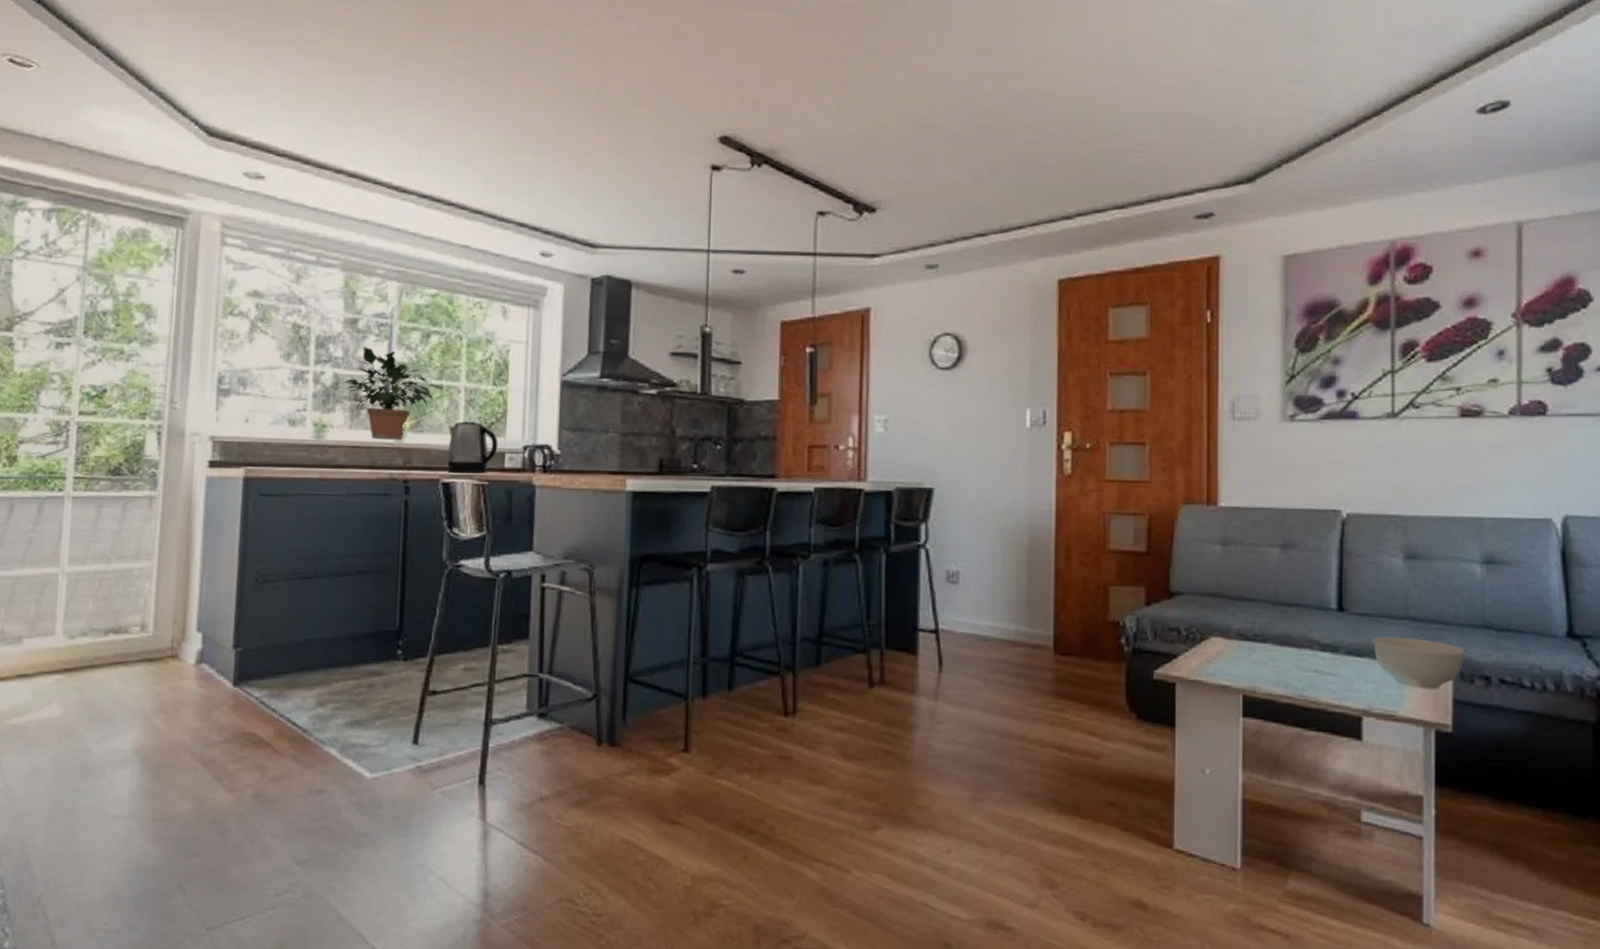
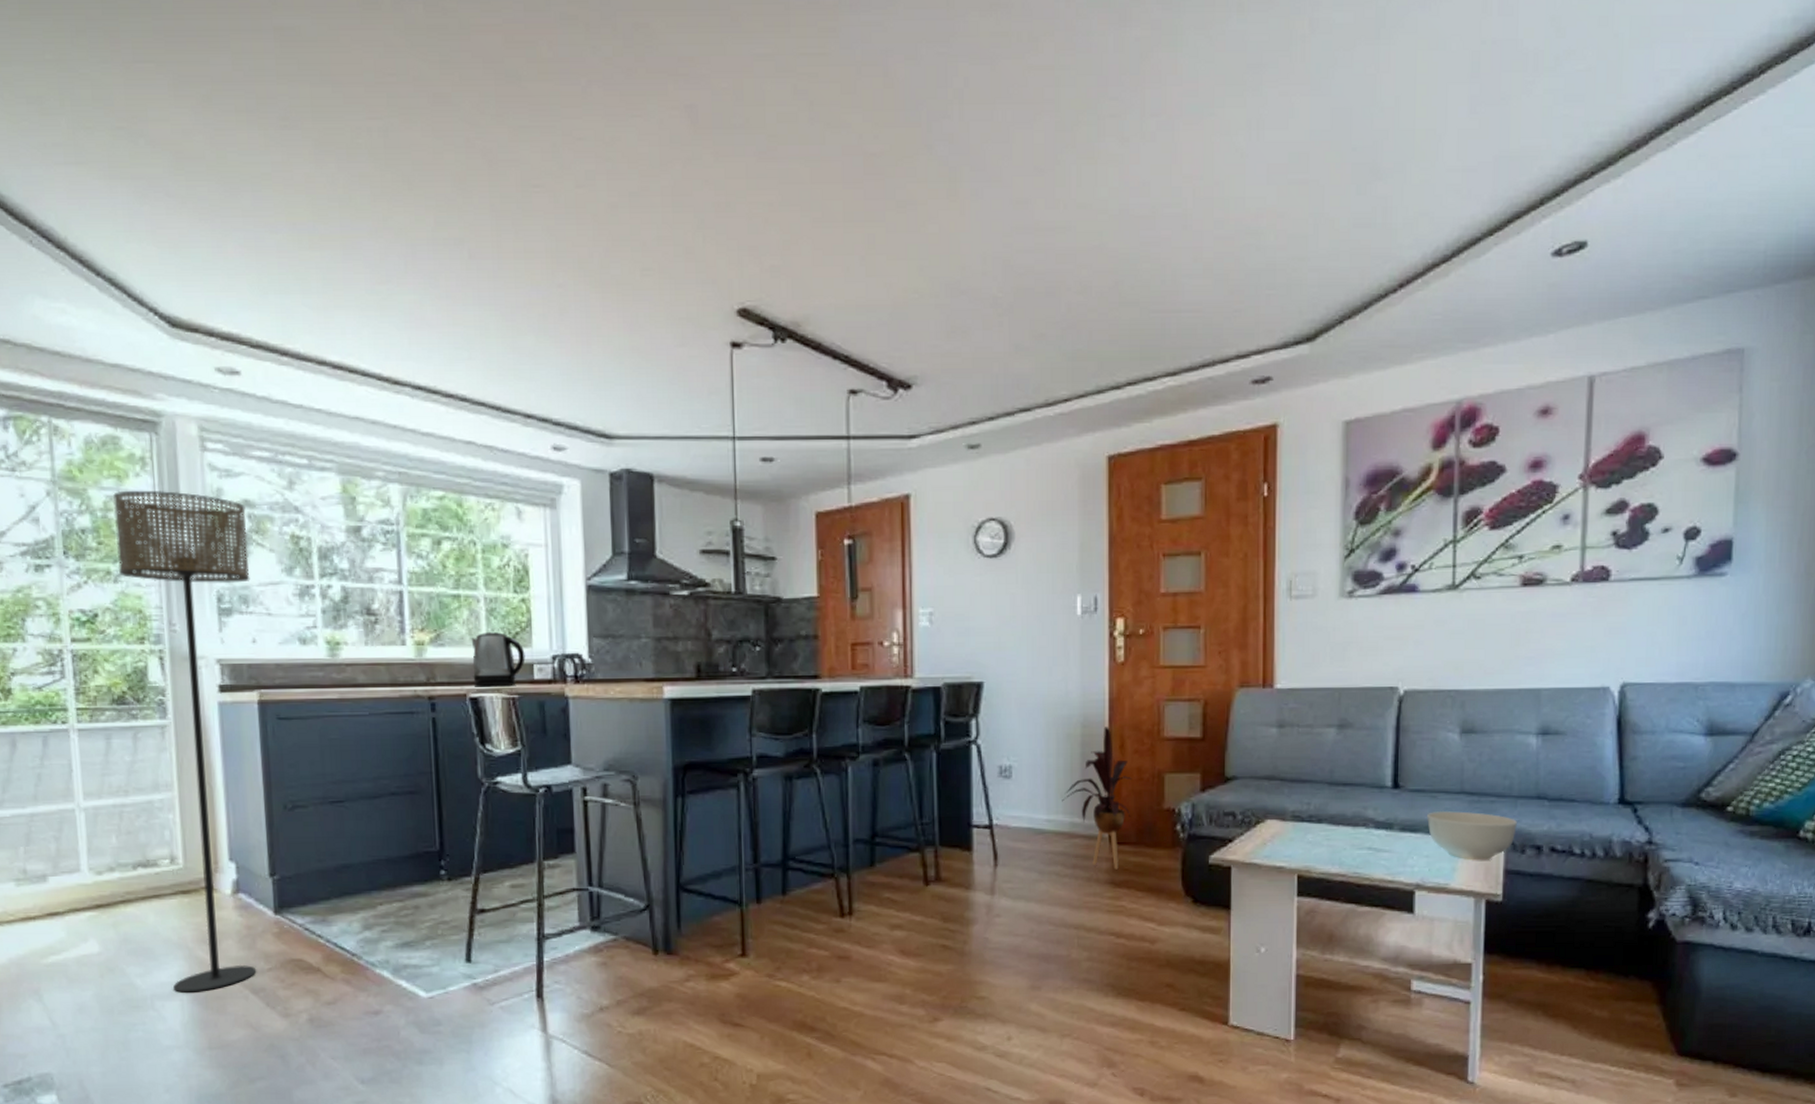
floor lamp: none [127,278,255,762] -> present [113,490,257,993]
potted plant: present [343,347,446,441] -> none [352,557,464,656]
house plant: none [1007,537,1078,681] -> present [1062,727,1133,870]

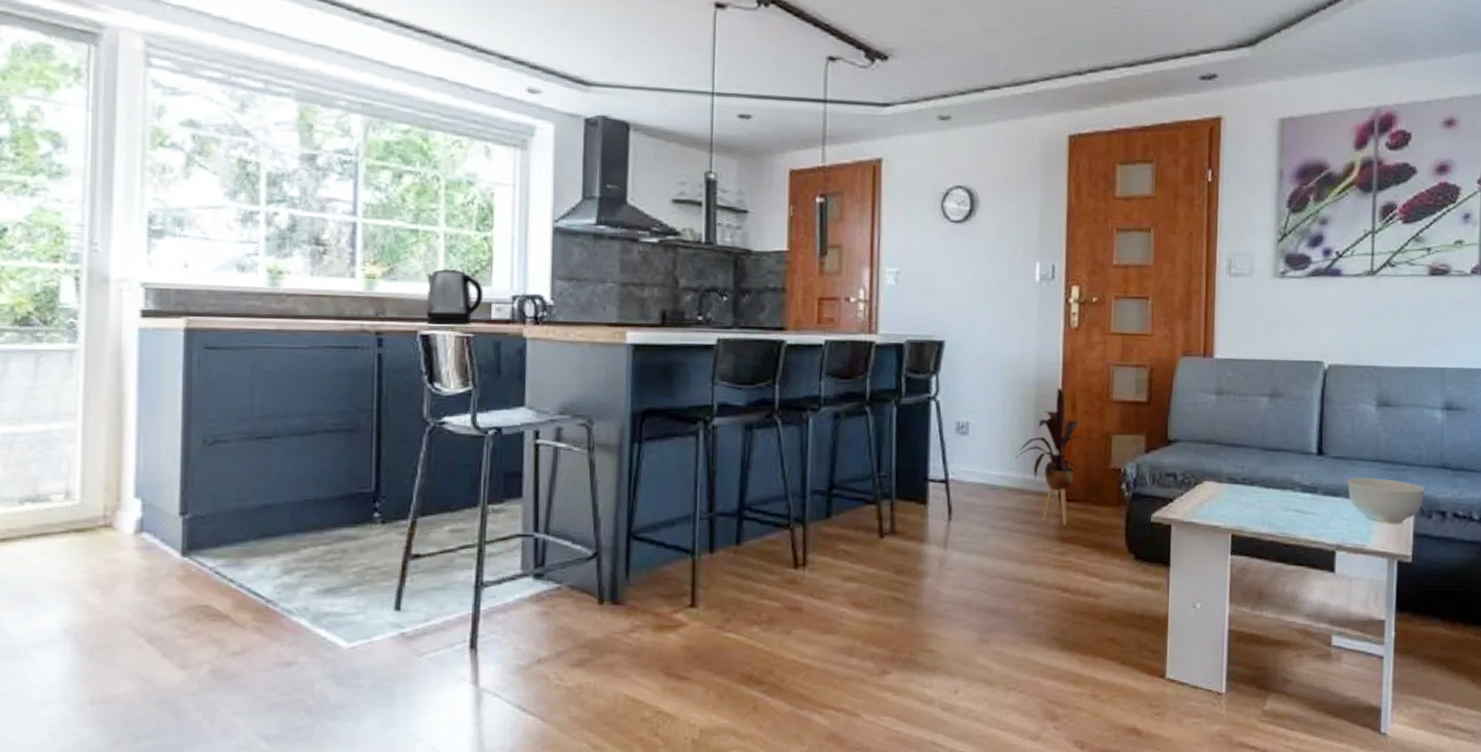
floor lamp: present [113,490,257,993] -> none [37,101,190,641]

